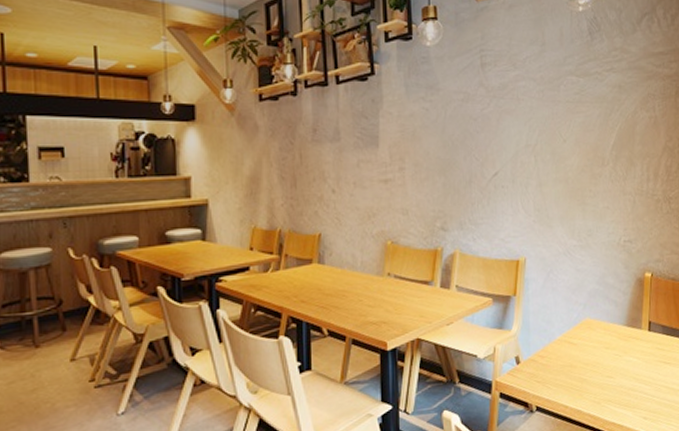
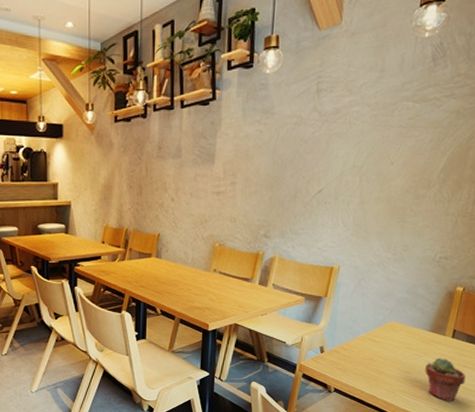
potted succulent: none [627,355,668,407] -> present [425,357,466,402]

